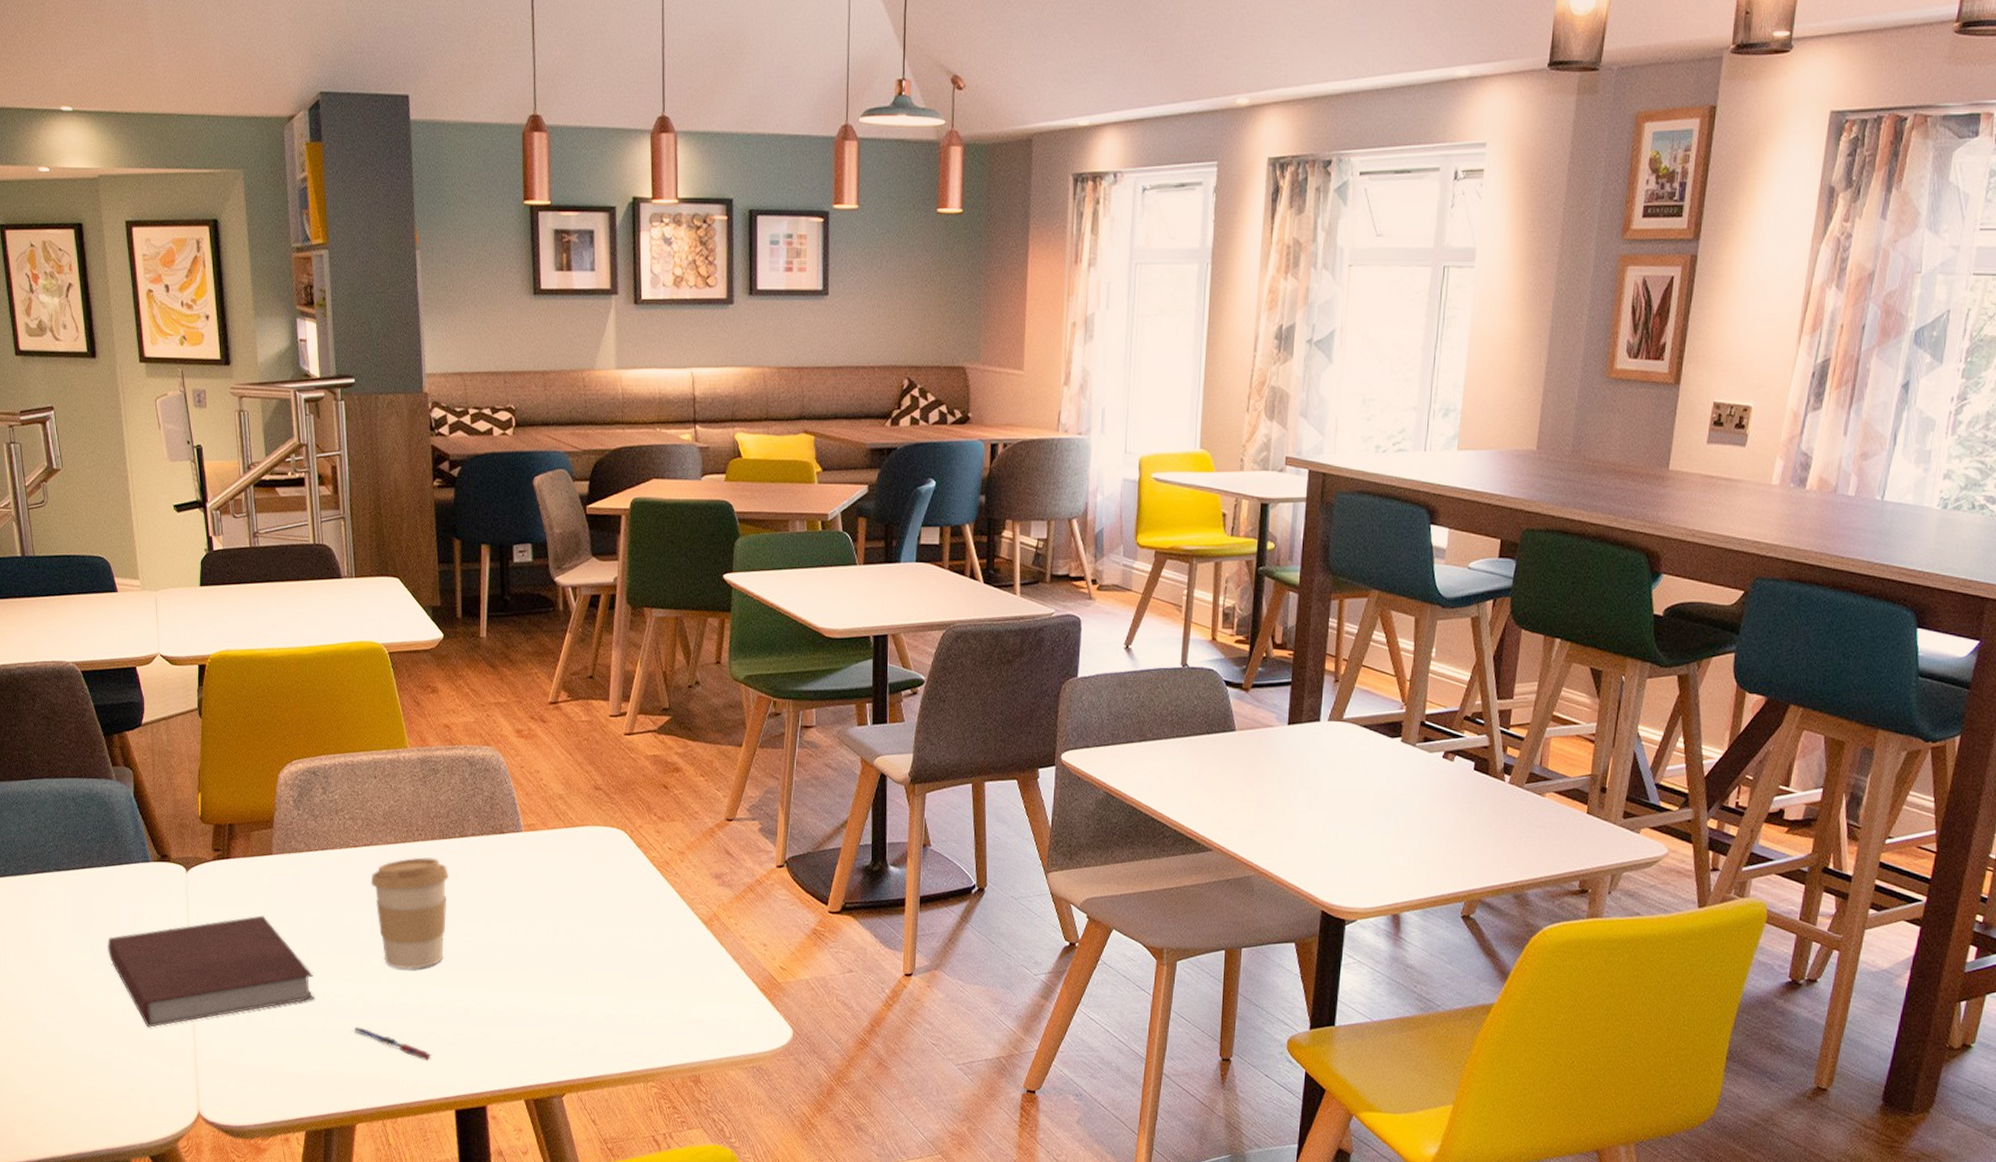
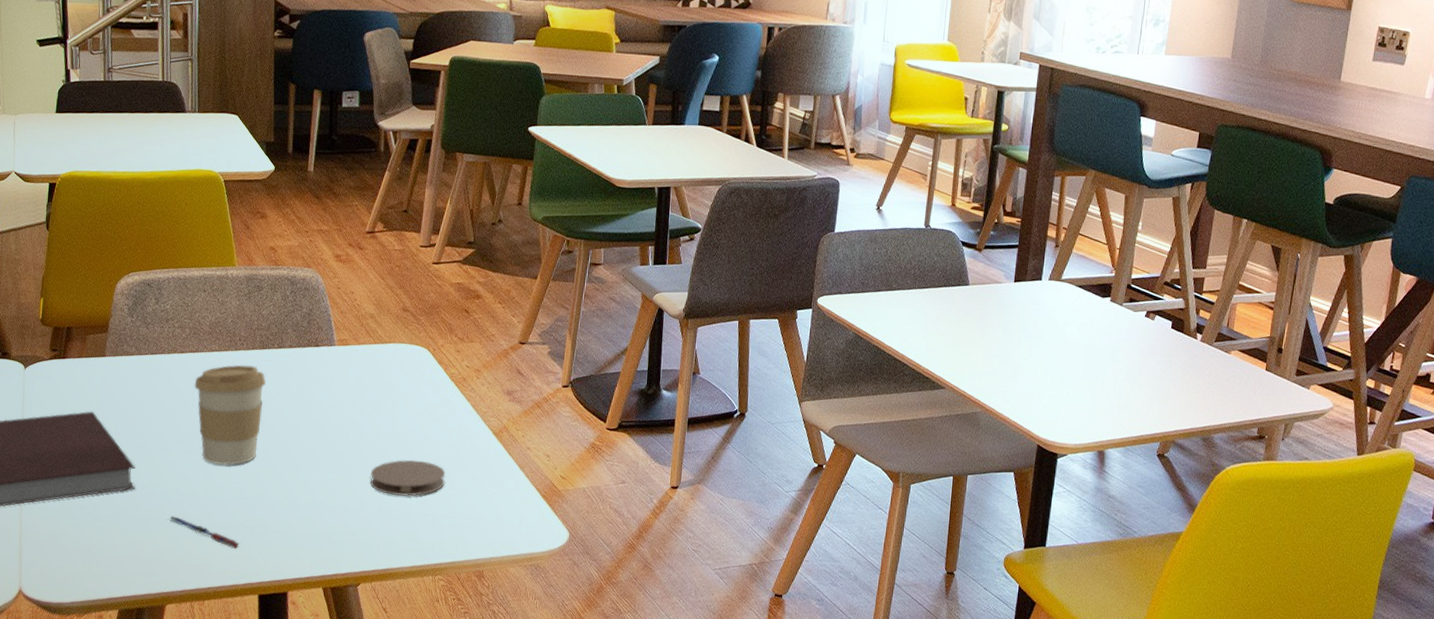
coaster: none [569,955,652,997] -> present [370,460,446,497]

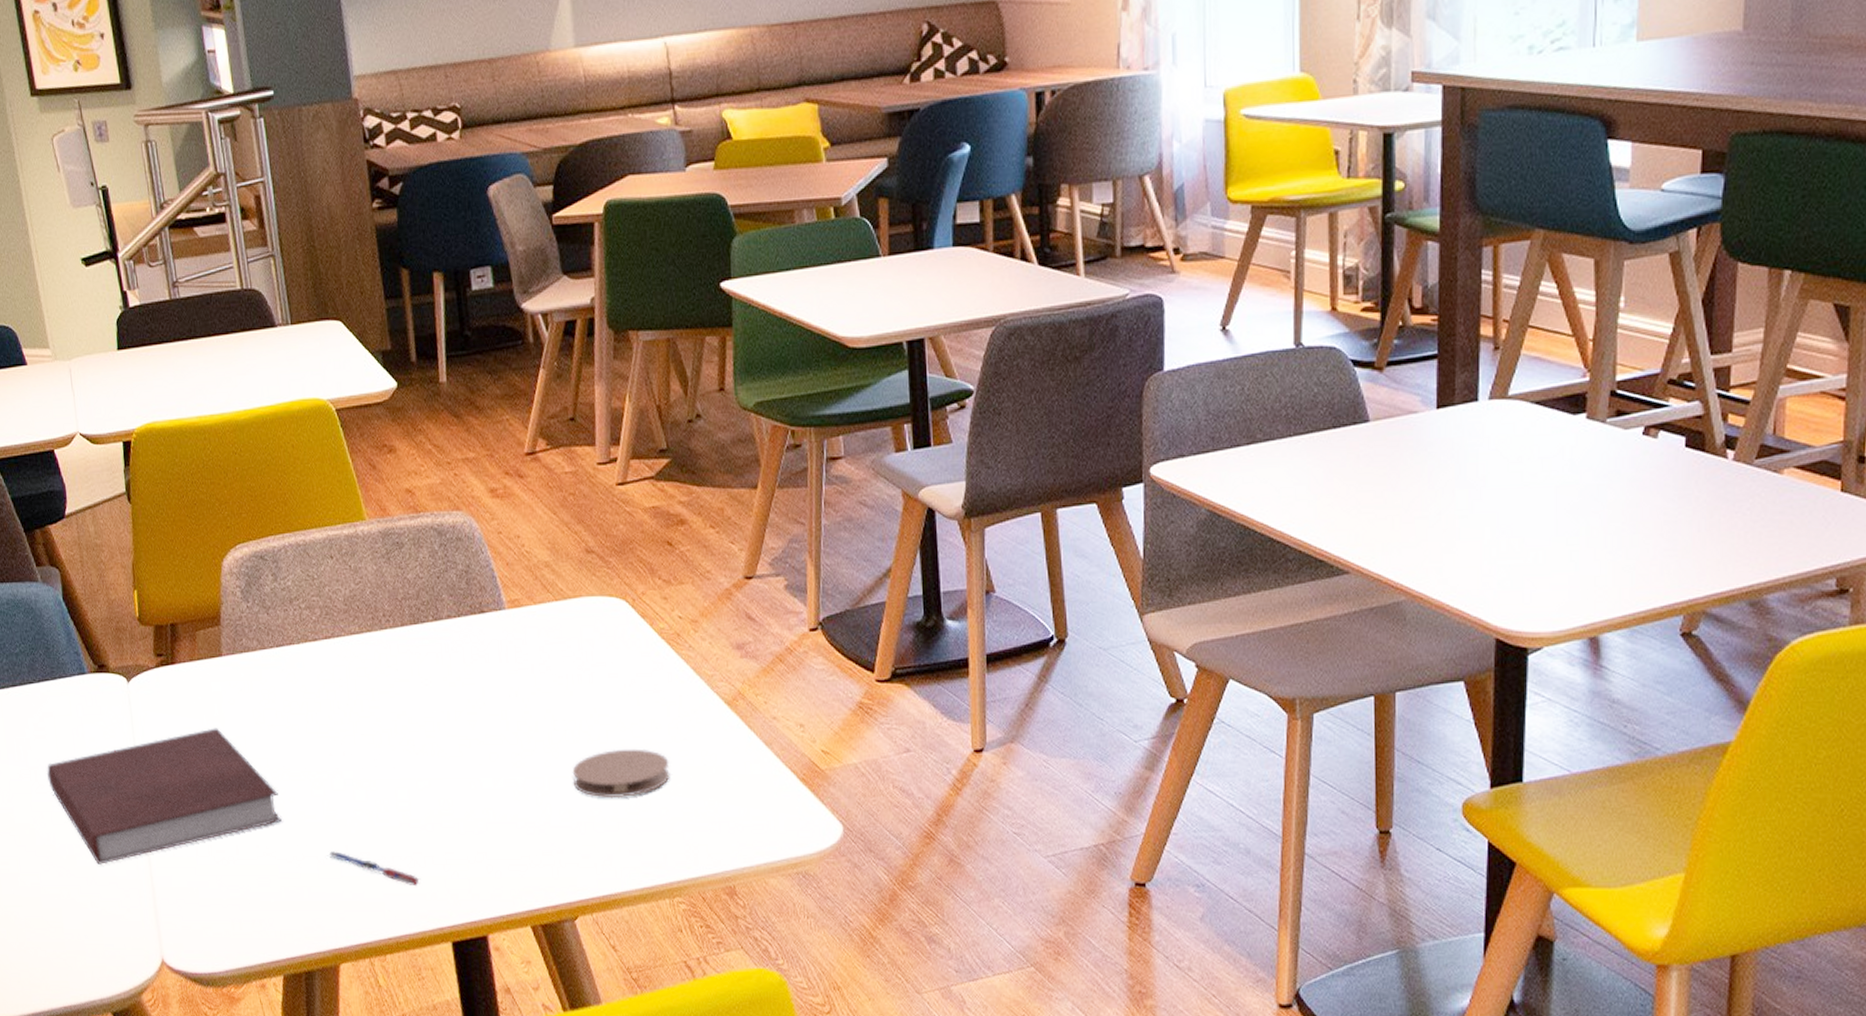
coffee cup: present [194,364,266,465] -> none [335,647,425,781]

